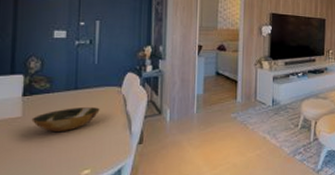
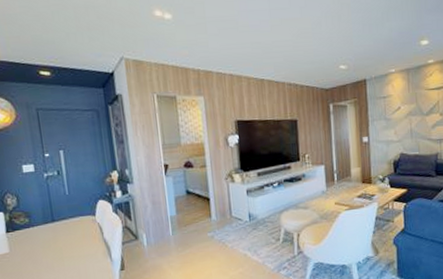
bowl: present [31,107,100,133] -> none [18,237,79,265]

